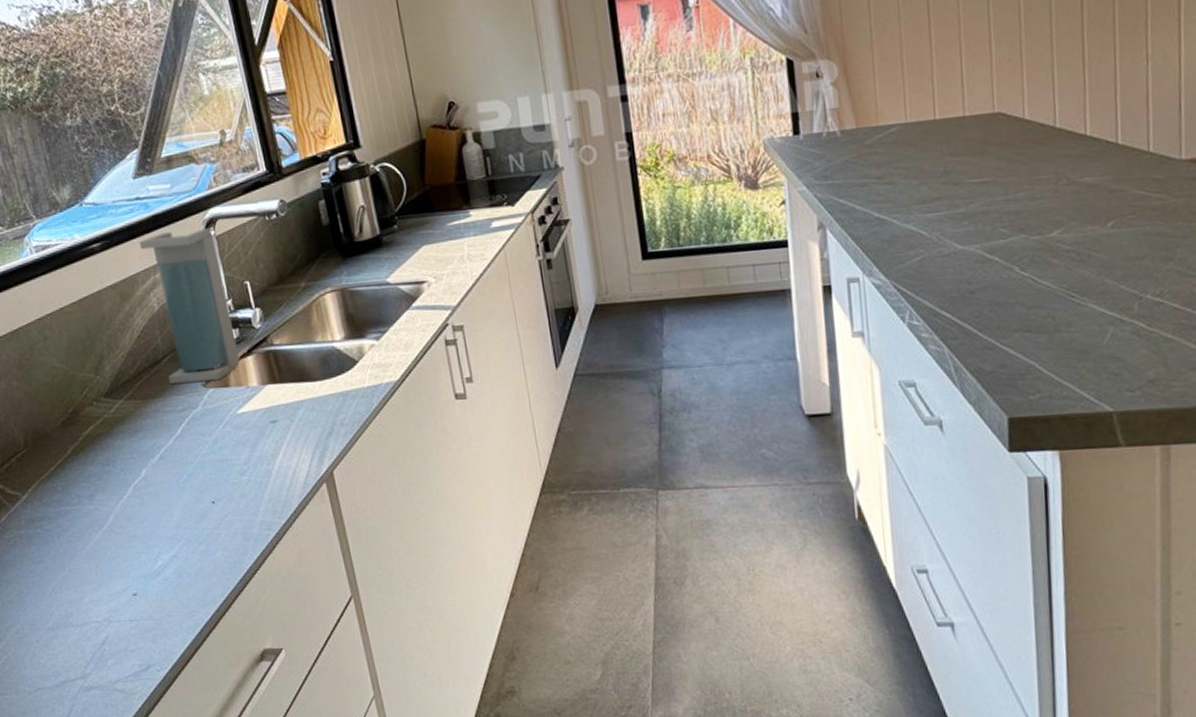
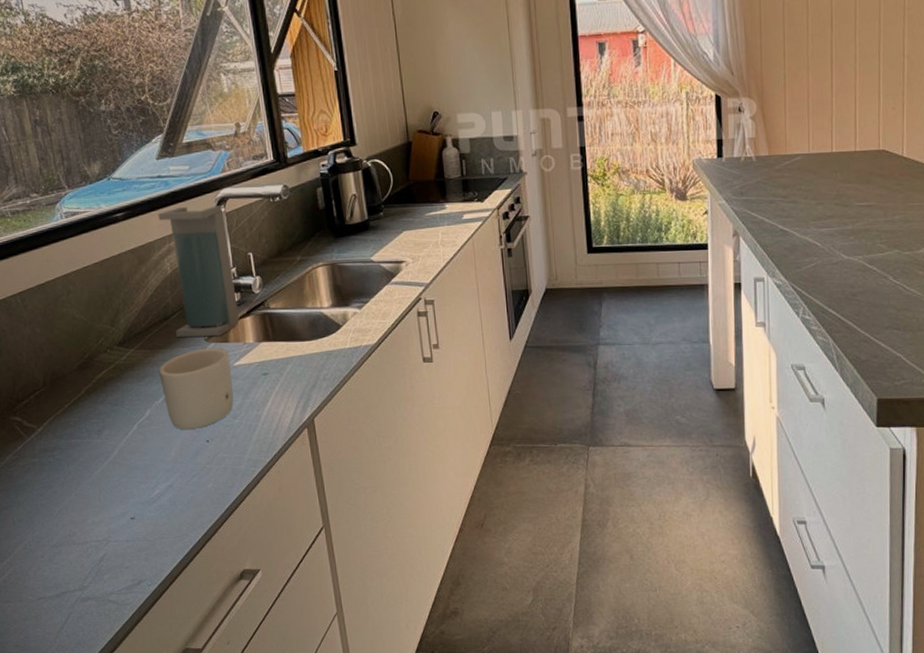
mug: none [152,393,240,491] -> present [159,347,234,430]

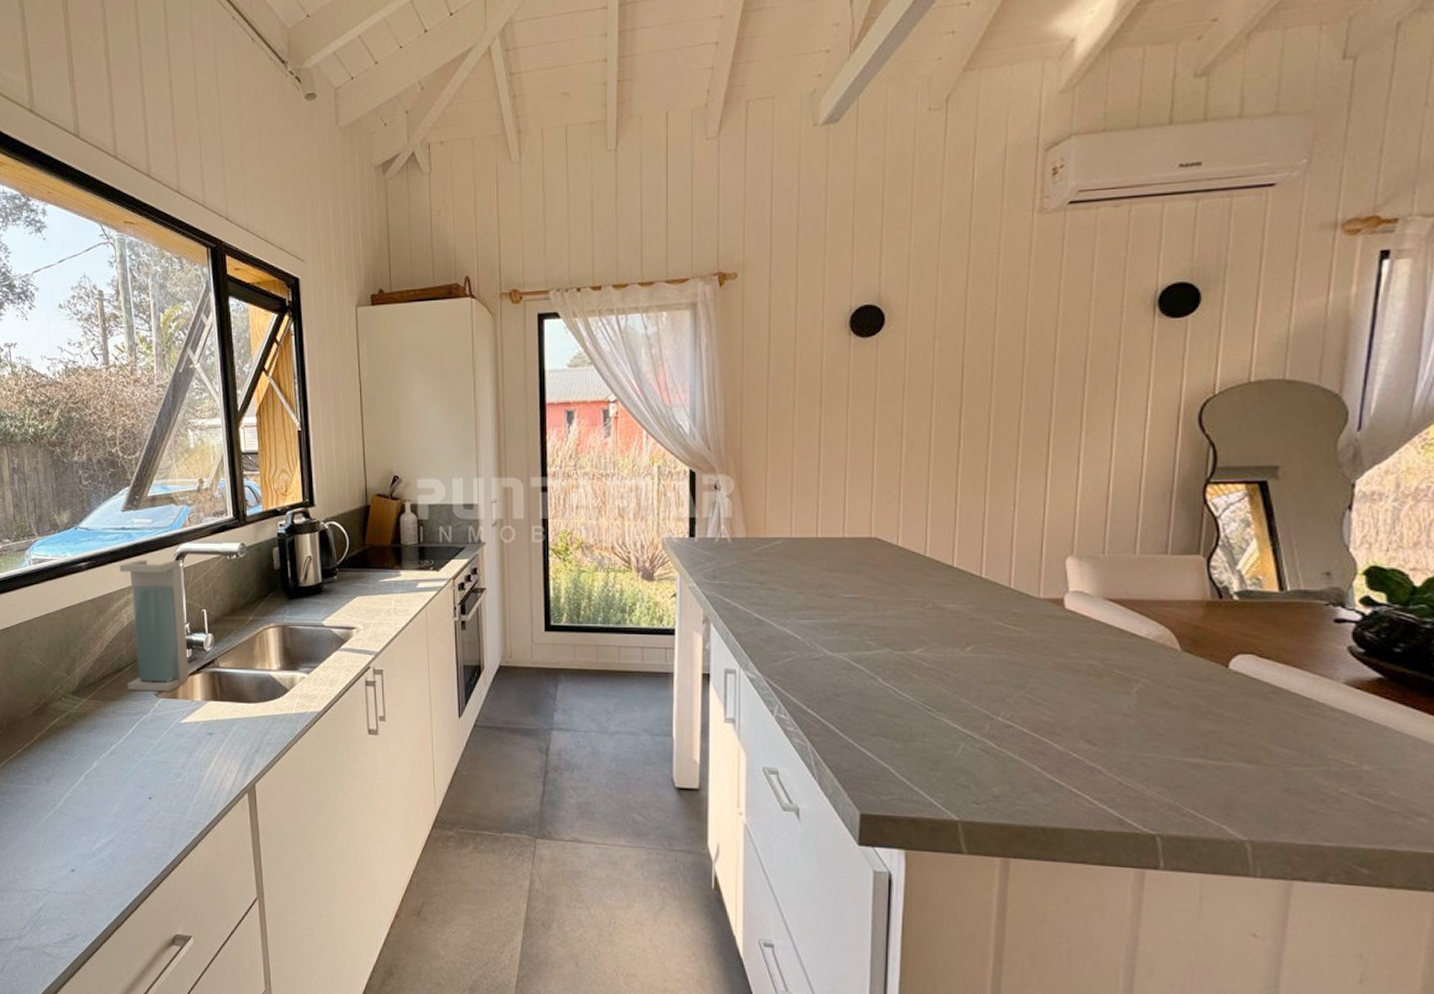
mug: present [159,347,234,430] -> none [109,703,178,785]

